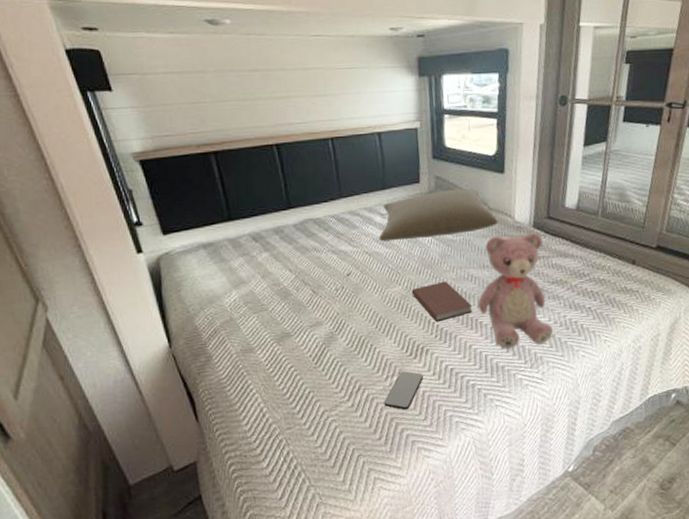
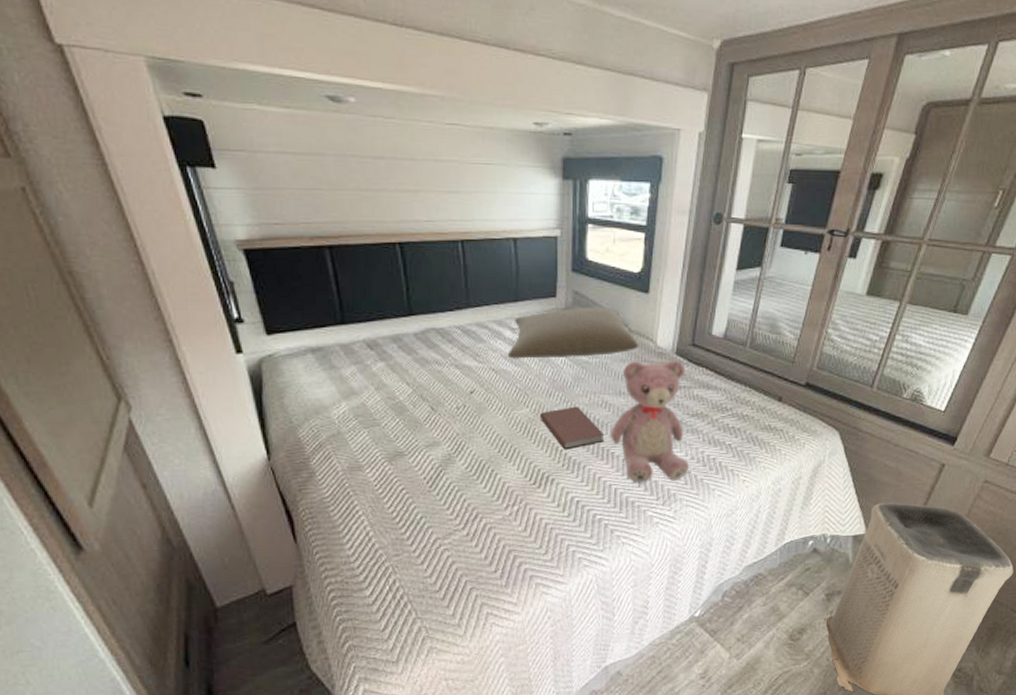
smartphone: present [384,371,423,410] -> none [502,500,546,542]

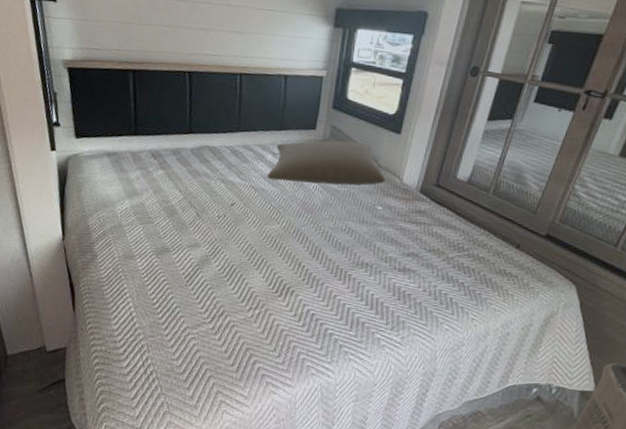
book: present [539,406,605,450] -> none [288,228,345,267]
teddy bear: present [610,361,689,483] -> none [349,194,428,309]

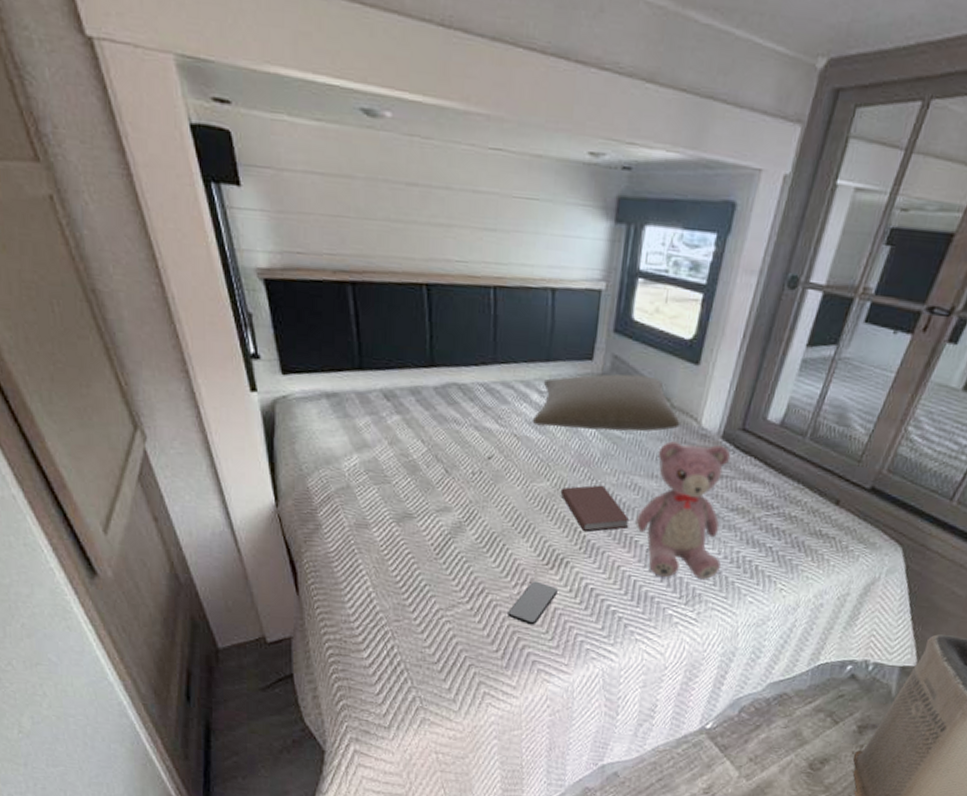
smartphone: none [242,306,284,344] -> present [507,581,558,625]
book: none [288,228,345,267] -> present [560,485,630,533]
teddy bear: none [349,194,428,309] -> present [635,441,731,580]

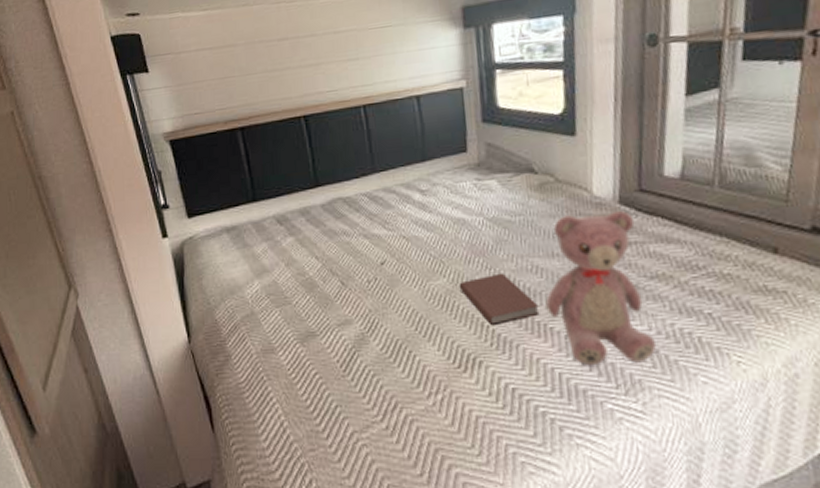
smartphone: present [507,581,558,625] -> none [426,387,476,440]
pillow: present [532,374,680,432] -> none [418,156,570,224]

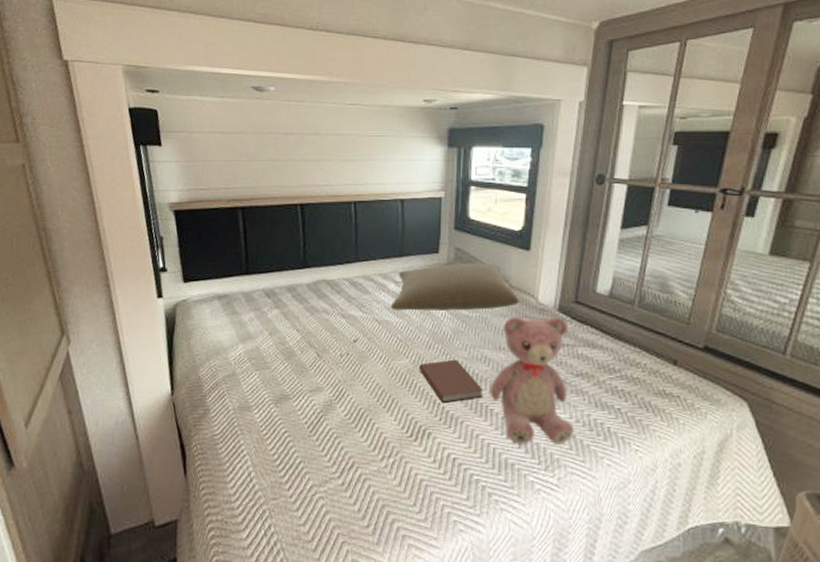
pillow: none [418,156,570,224] -> present [390,262,519,311]

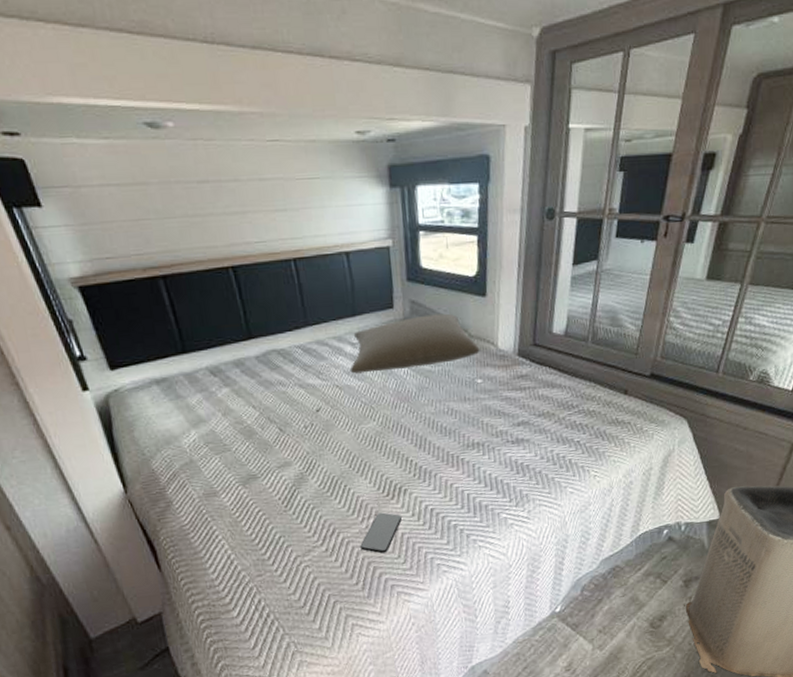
smartphone: none [376,453,422,498] -> present [360,512,402,553]
book: present [419,359,484,404] -> none [387,415,453,460]
teddy bear: present [489,316,573,445] -> none [458,362,539,487]

